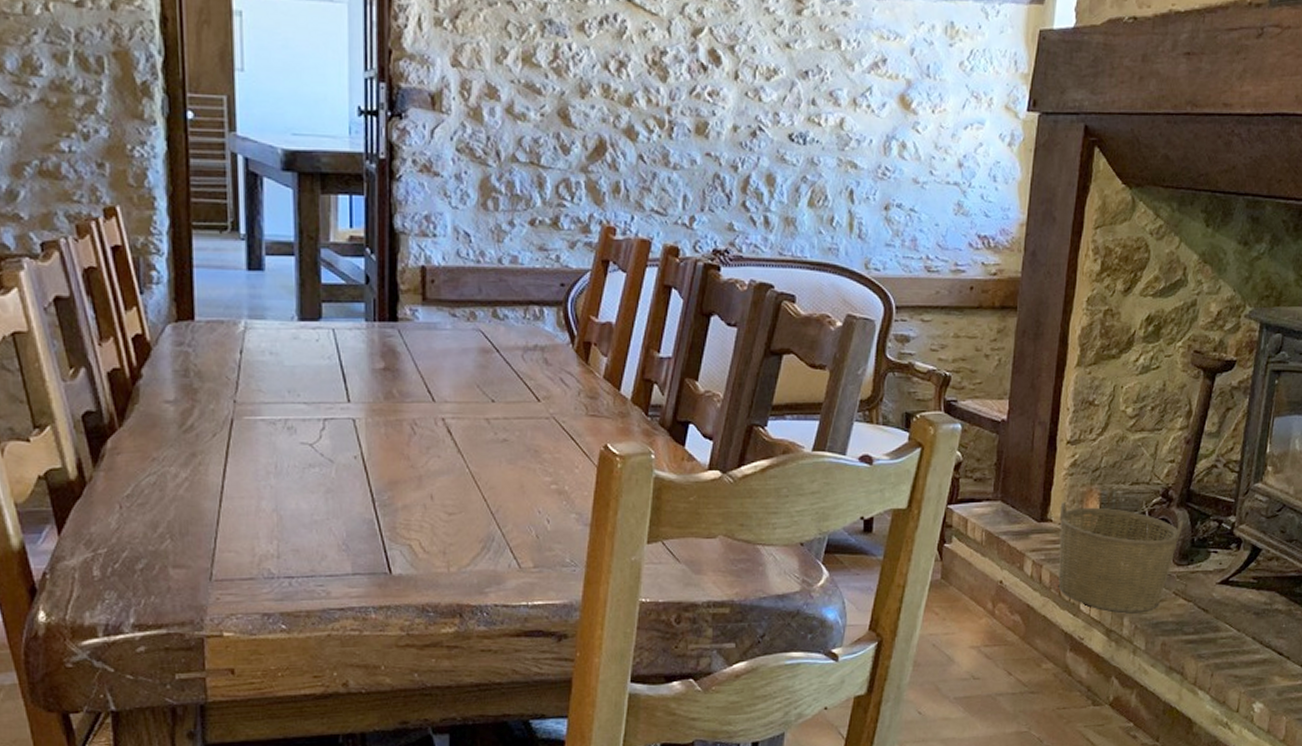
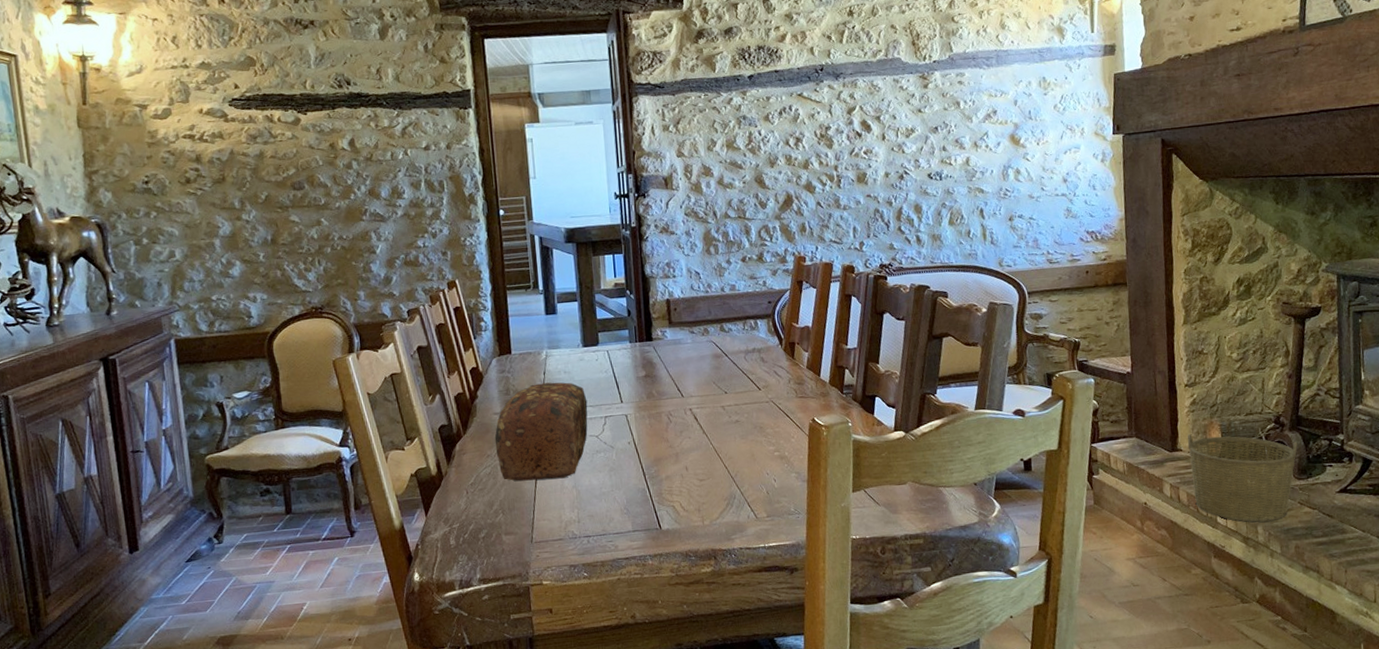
bread loaf: none [164,365,301,498] -> present [494,382,588,481]

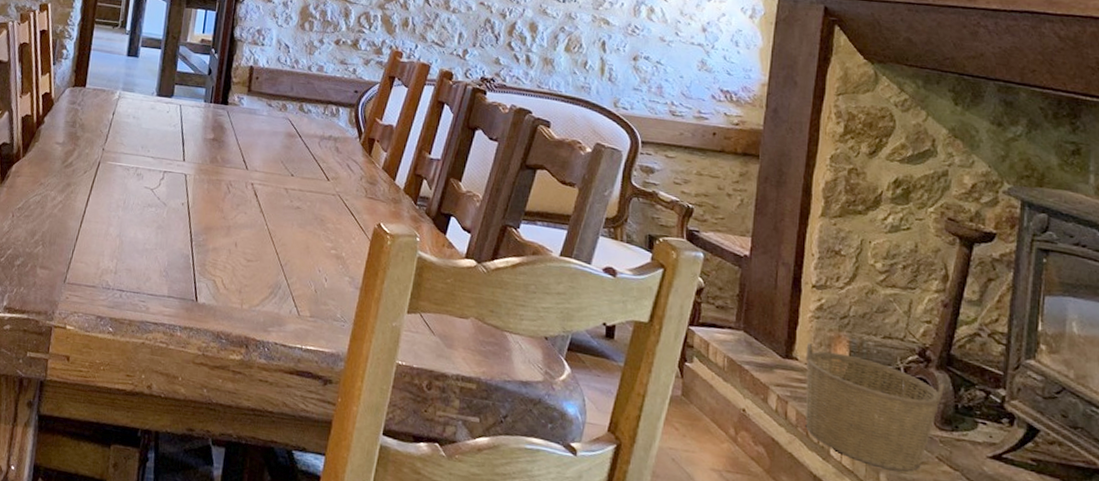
bread loaf: present [494,382,588,481] -> none [49,122,150,225]

